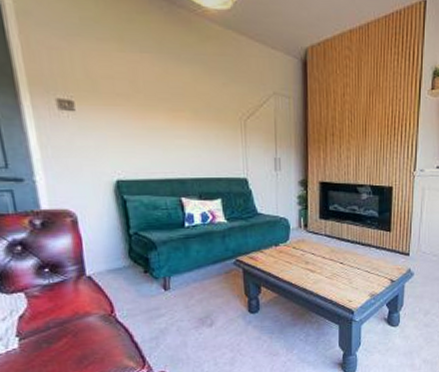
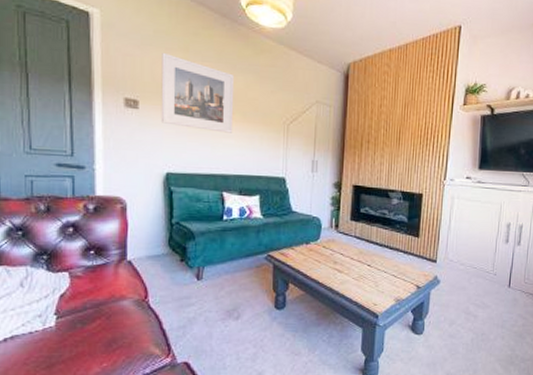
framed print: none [93,44,185,133] -> present [160,53,235,133]

